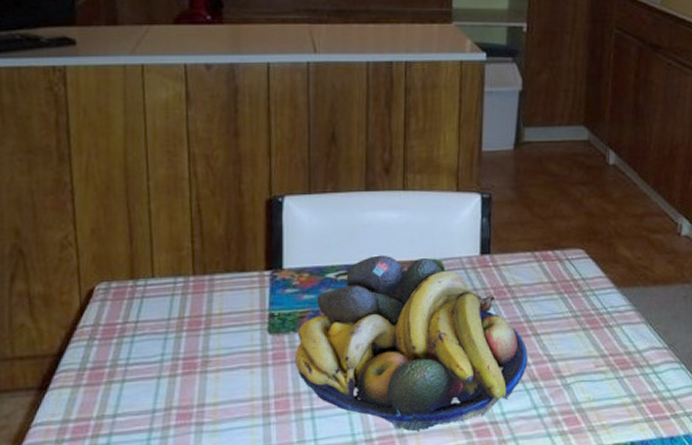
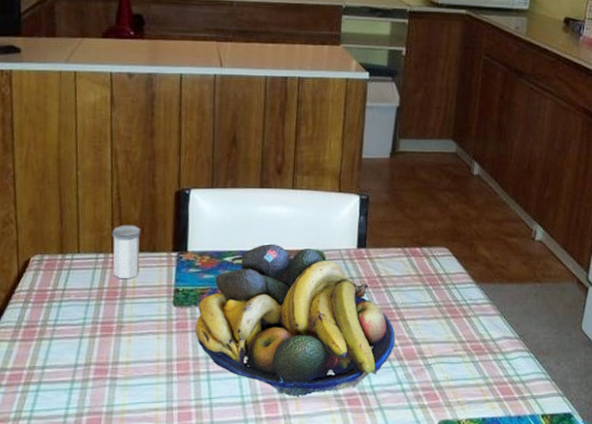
salt shaker: none [192,241,227,305] -> present [112,225,141,278]

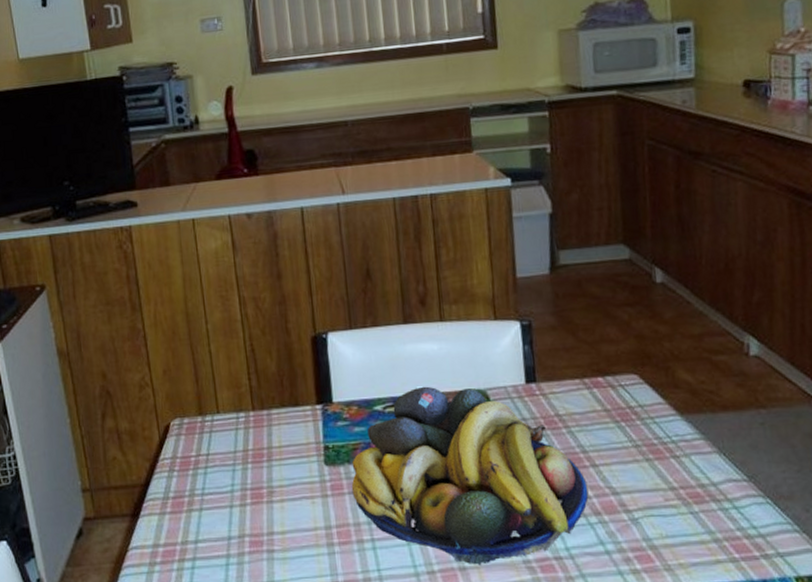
salt shaker: present [112,225,141,278] -> none [250,378,284,438]

